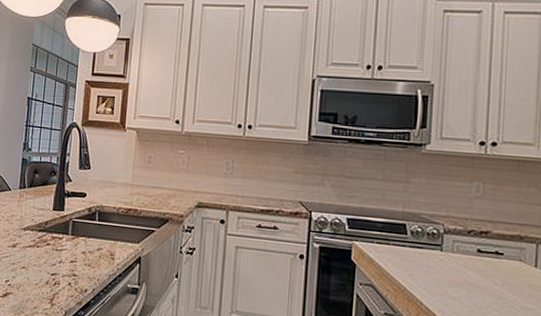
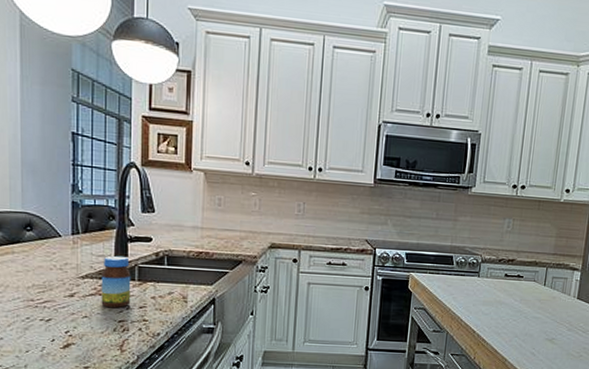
jar: none [38,209,66,261] -> present [101,255,131,309]

